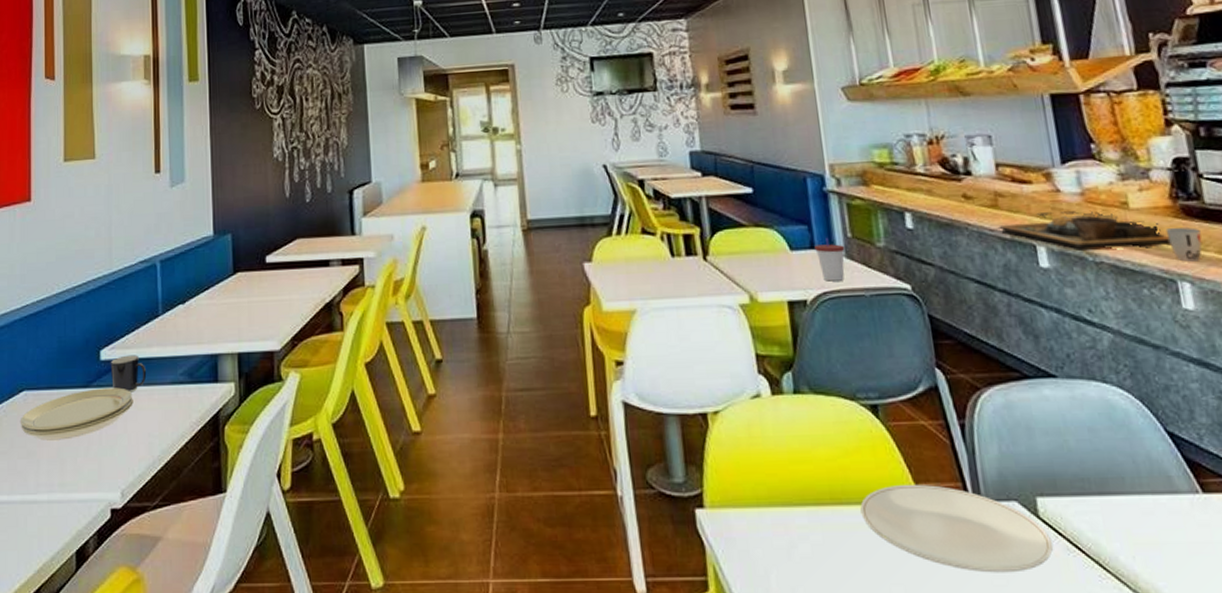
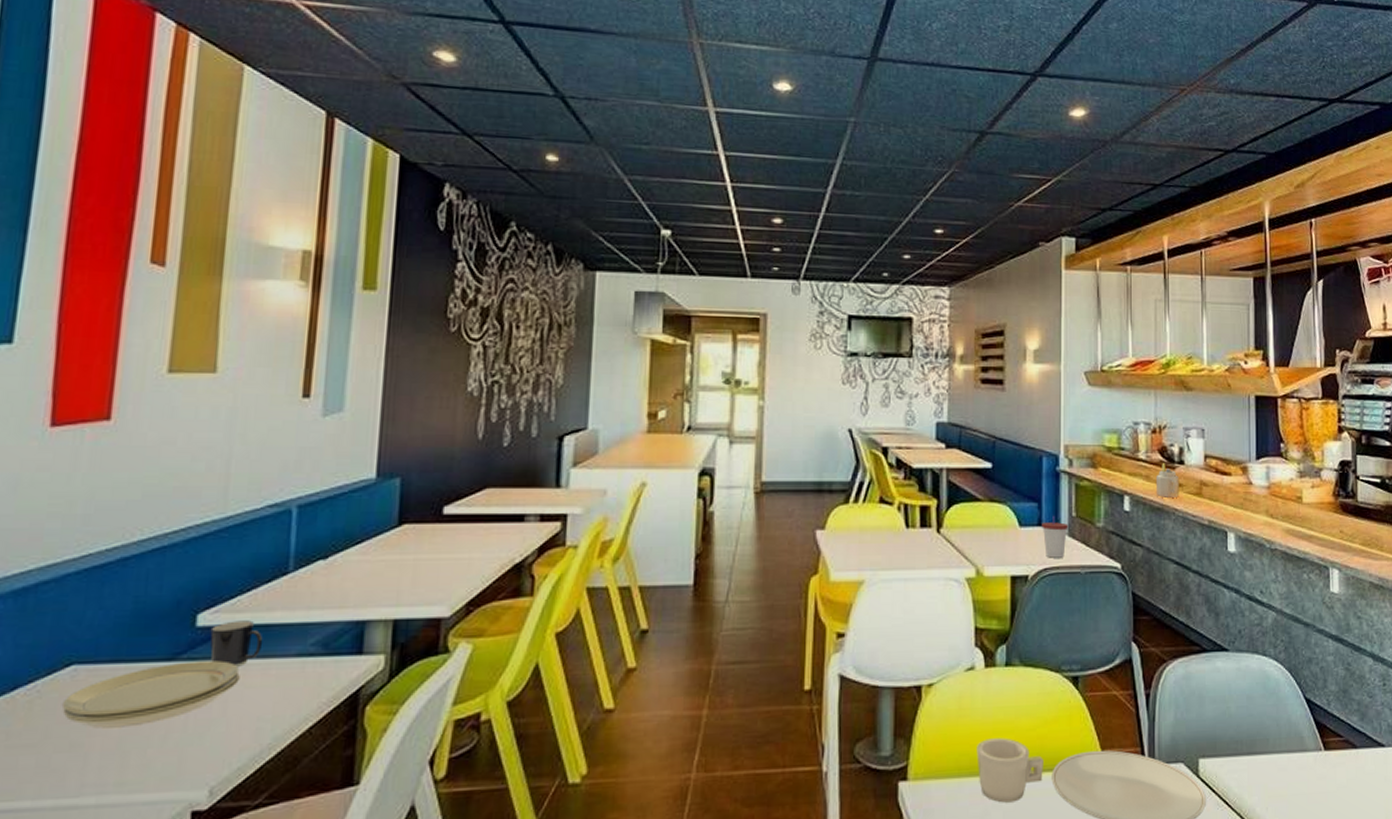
cup: none [773,468,851,536] -> present [976,738,1043,803]
lemonade: none [939,175,971,213] -> present [1155,463,1180,499]
platter: present [997,211,1172,251] -> none [1199,502,1329,538]
cup: present [1165,227,1203,263] -> none [1326,521,1352,553]

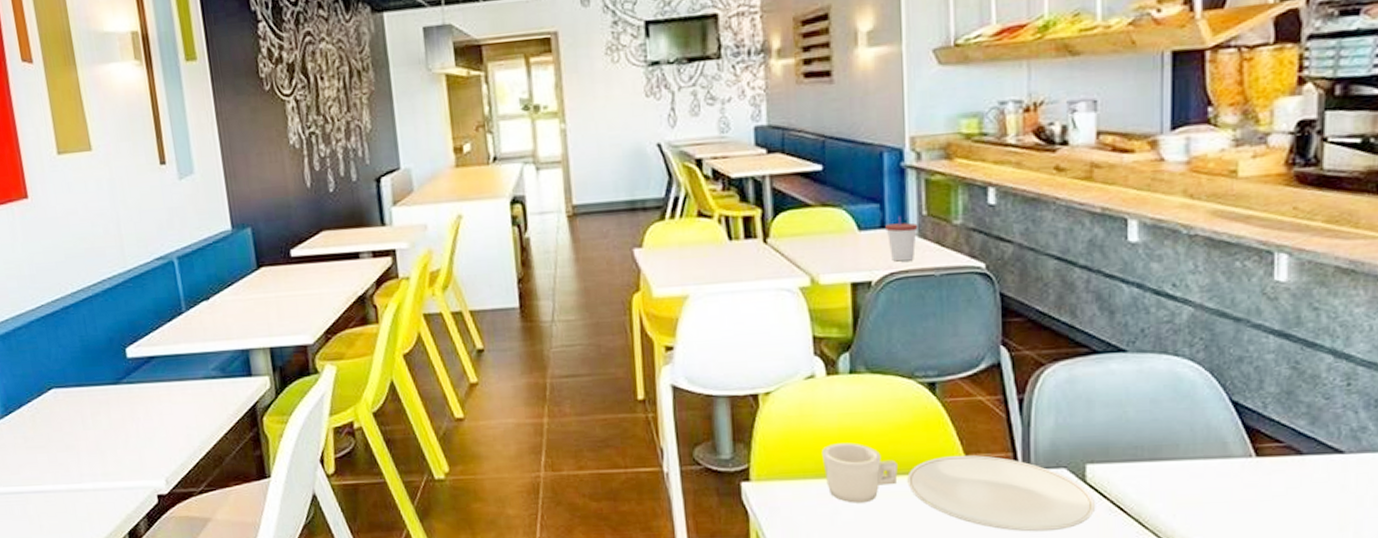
plate: present [61,660,240,729] -> none [53,383,167,435]
mug: present [209,620,263,667] -> none [137,352,177,388]
lemonade: present [1155,463,1180,499] -> none [1029,146,1062,187]

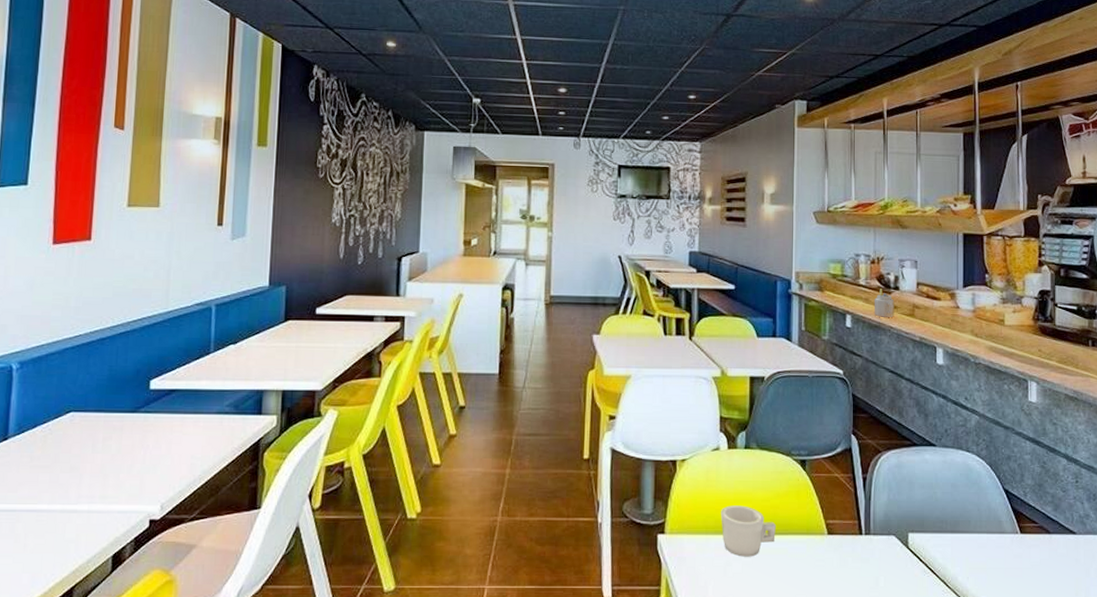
cup: present [885,217,918,262] -> none [776,330,799,364]
plate: present [907,455,1096,532] -> none [782,520,915,587]
lemonade: none [1029,146,1062,187] -> present [874,288,895,318]

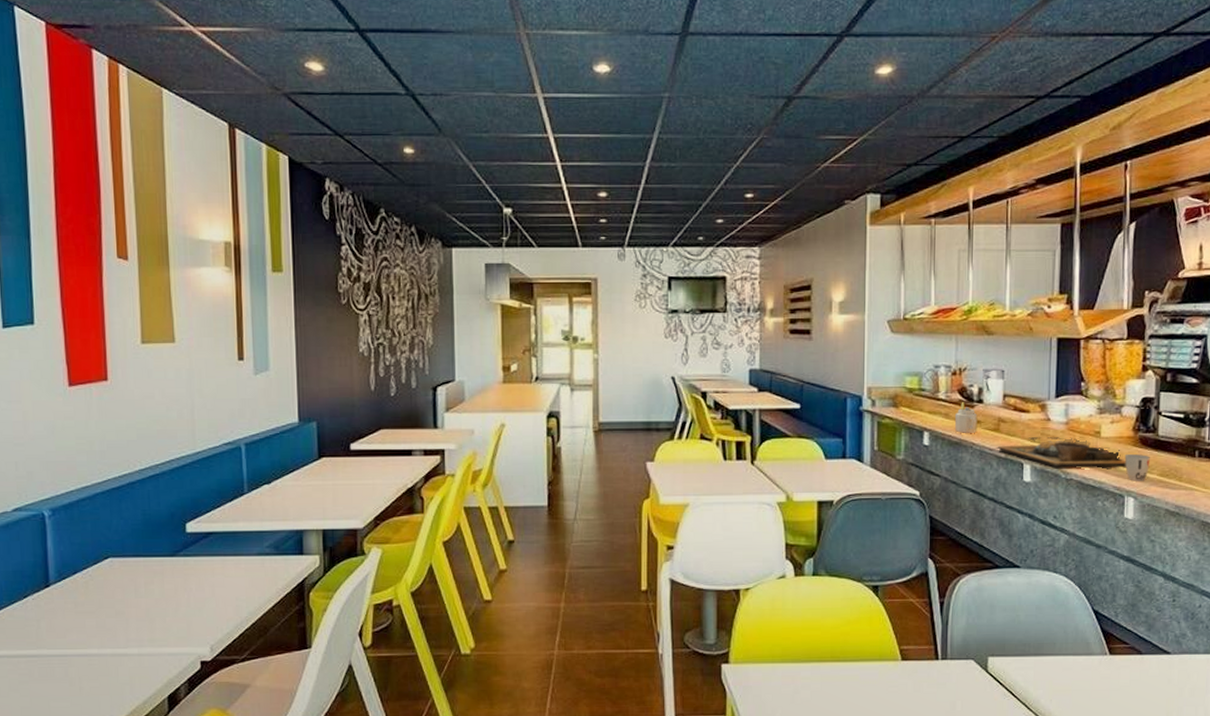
cup: present [721,505,776,557] -> none [788,633,846,684]
platter: none [911,323,1028,355] -> present [996,437,1127,470]
cup: none [1026,341,1049,368] -> present [1124,453,1150,483]

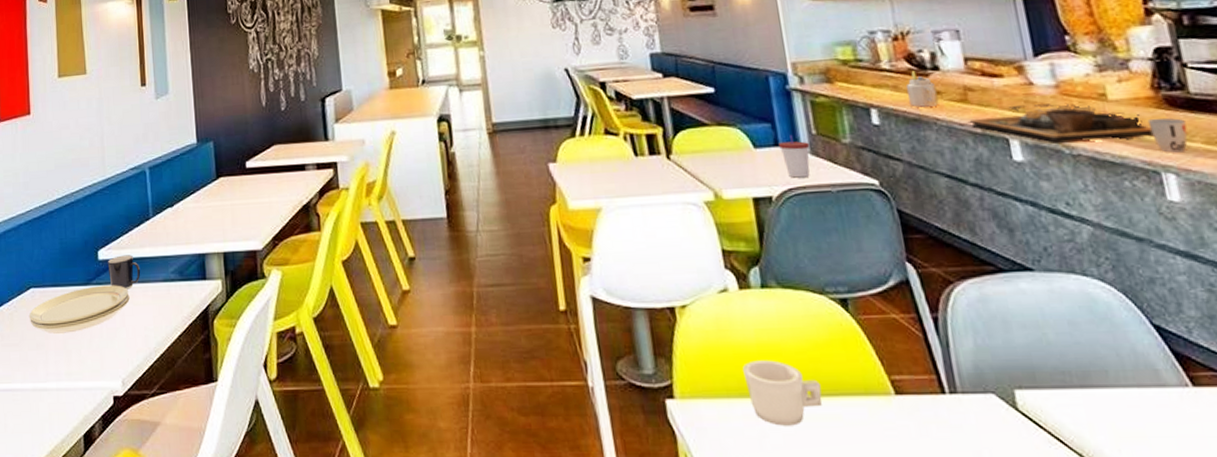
plate: none [106,557,221,602] -> present [28,285,130,334]
mug: none [196,528,233,562] -> present [107,255,141,290]
cup: none [788,633,846,684] -> present [742,360,822,426]
cup: none [846,450,871,486] -> present [778,136,810,178]

